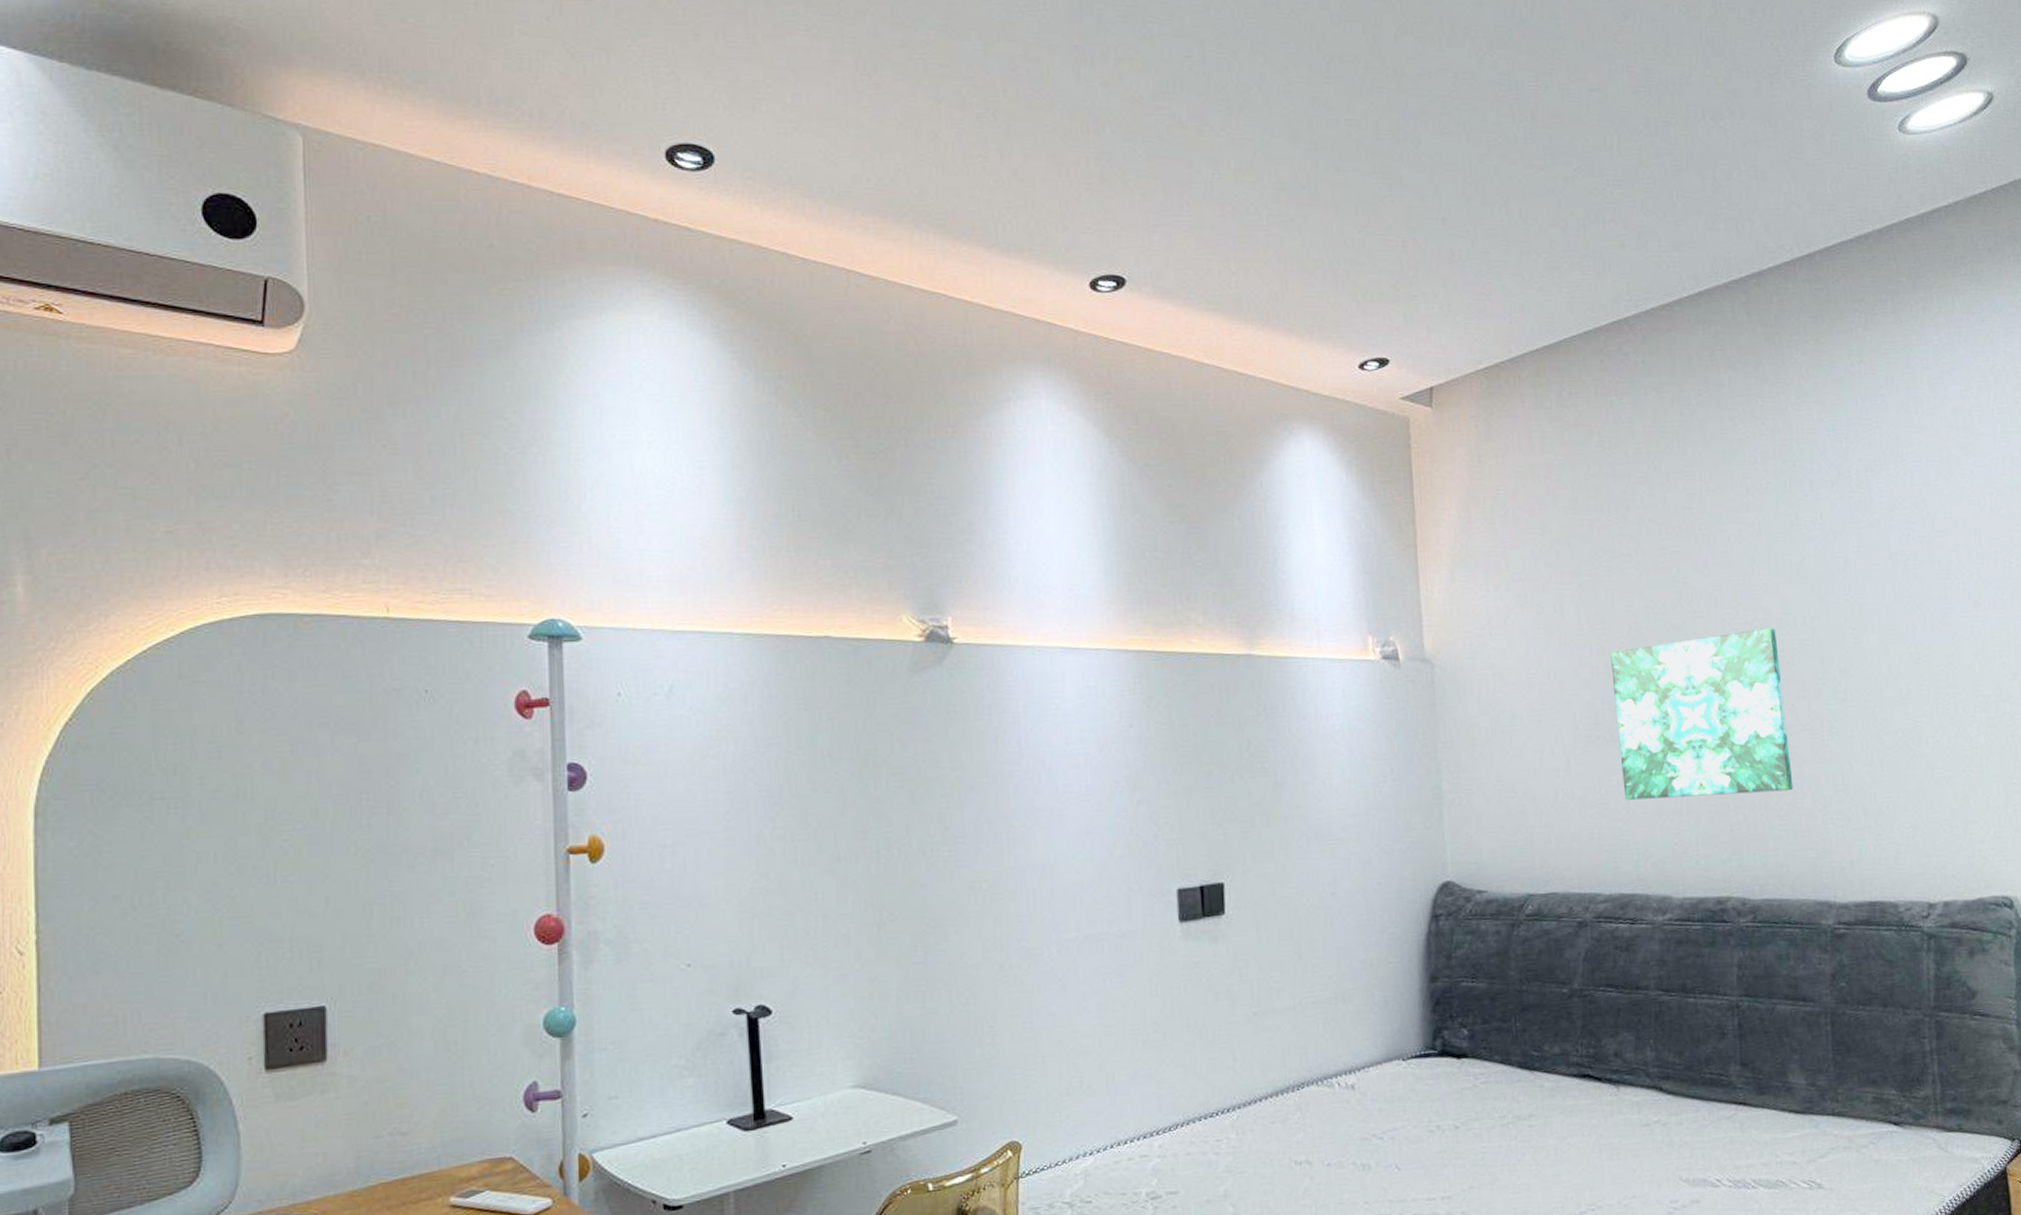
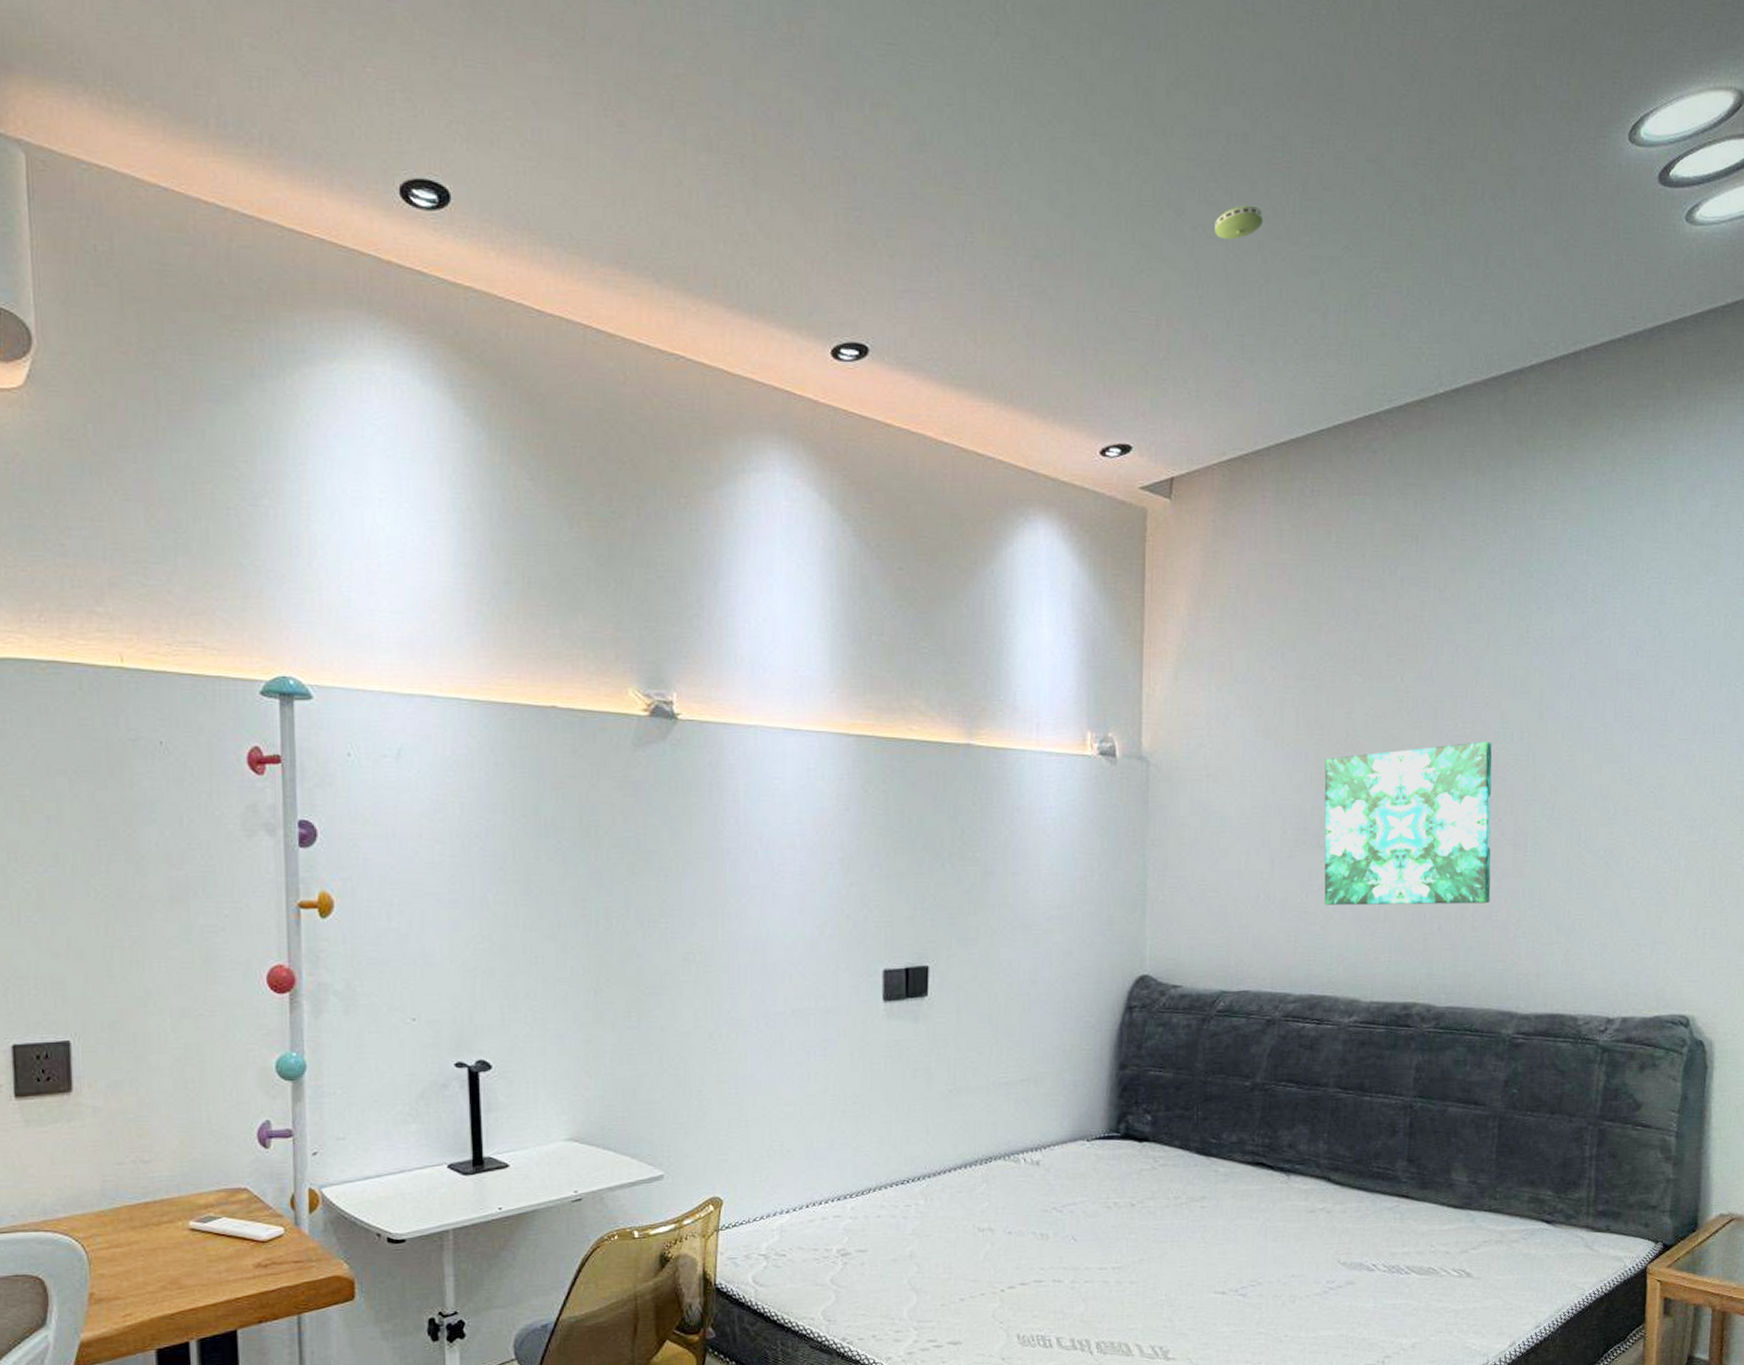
smoke detector: none [1451,134,1497,166] -> present [1215,204,1263,240]

